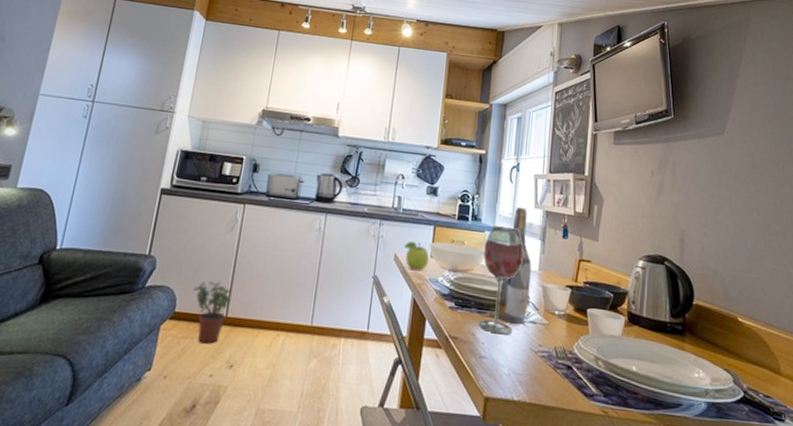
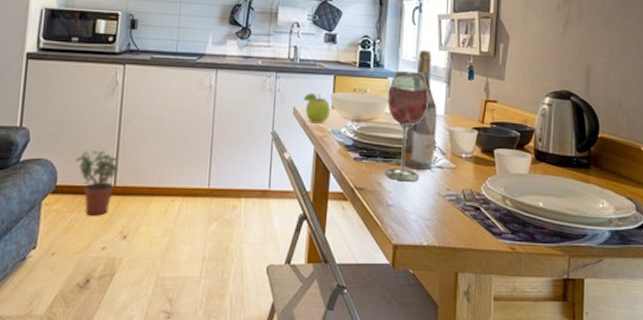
toaster: present [265,172,305,200] -> none [146,28,190,57]
kettle: present [314,172,344,204] -> none [202,24,234,59]

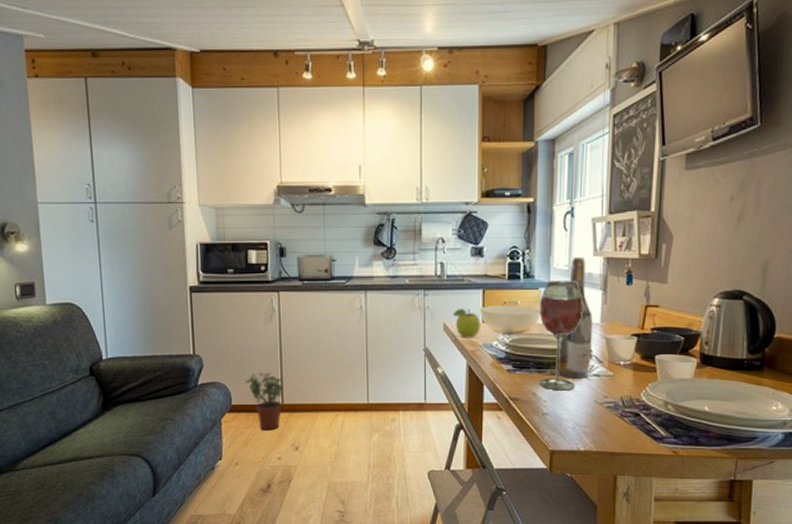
toaster: none [146,28,190,57] -> present [296,254,337,281]

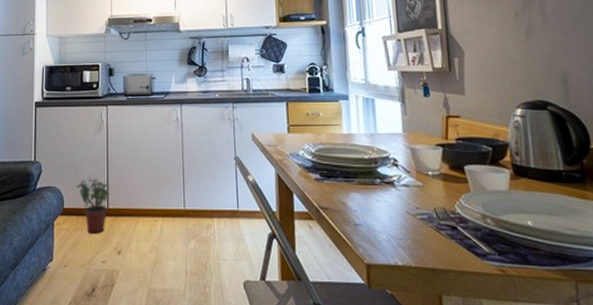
fruit: present [452,308,480,338] -> none [259,119,286,148]
bowl: present [479,305,540,335] -> none [284,117,342,145]
wineglass: present [538,281,583,391] -> none [340,93,385,201]
wine bottle: present [558,256,593,378] -> none [365,71,399,188]

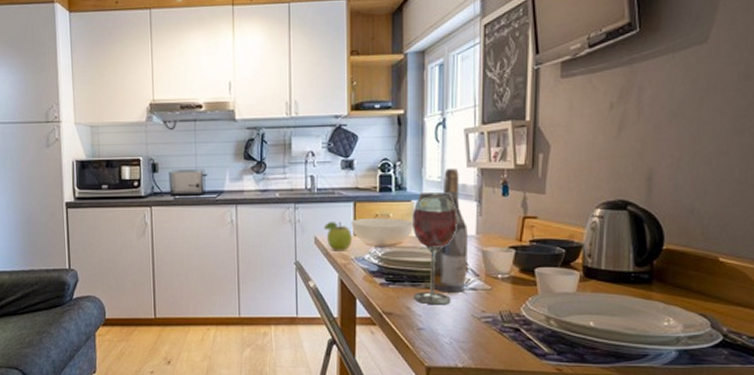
potted plant: present [76,178,109,234] -> none [119,286,156,344]
fruit: none [259,119,286,148] -> present [323,221,352,251]
bowl: none [284,117,342,145] -> present [350,218,413,248]
wineglass: none [340,93,385,201] -> present [411,192,457,305]
wine bottle: none [365,71,399,188] -> present [433,168,468,292]

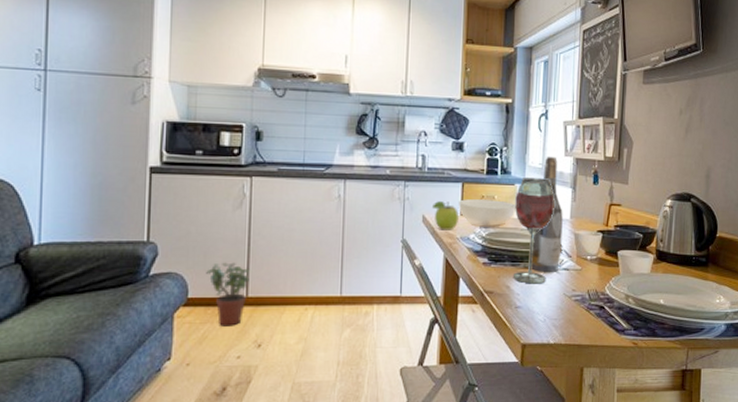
potted plant: none [119,286,156,344] -> present [206,262,250,326]
toaster: present [168,169,208,196] -> none [273,139,317,168]

